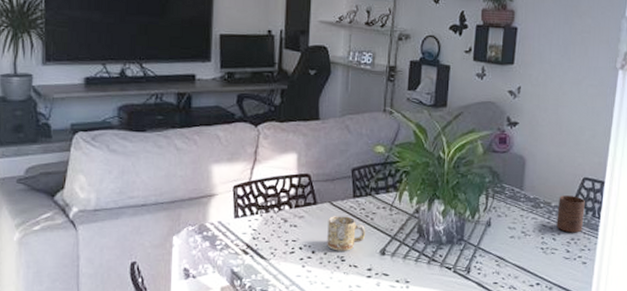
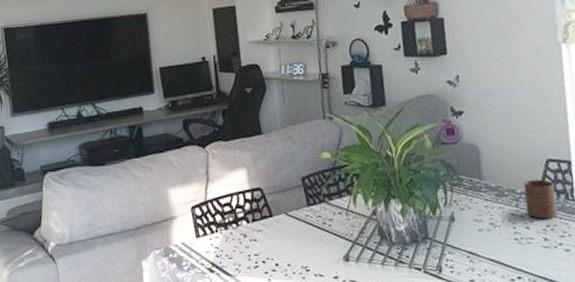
mug: present [327,216,366,251] -> none [286,225,327,262]

